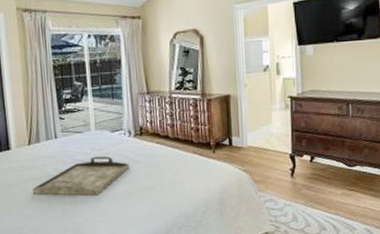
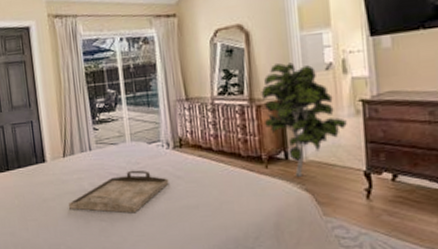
indoor plant: none [211,64,278,160] -> present [261,62,347,177]

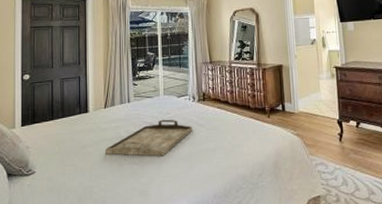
indoor plant: present [261,62,347,177] -> none [266,38,326,124]

